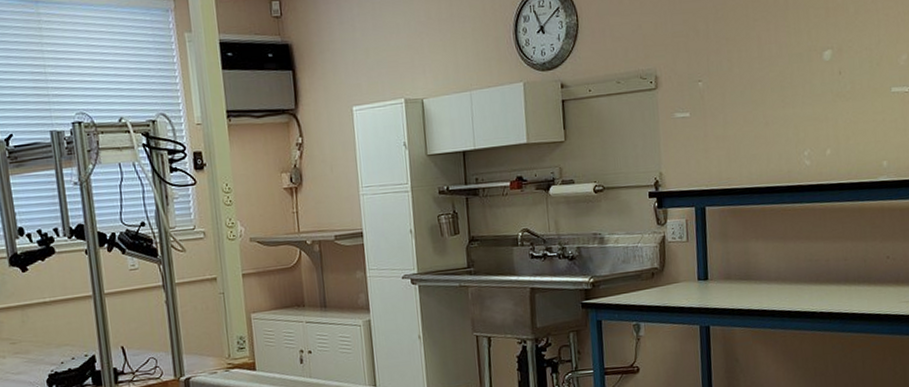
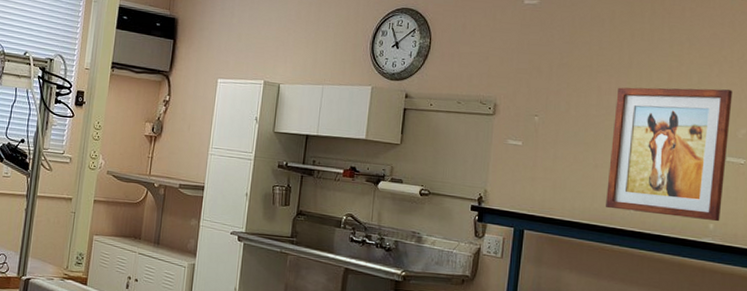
wall art: none [777,15,893,166] -> present [606,87,733,222]

